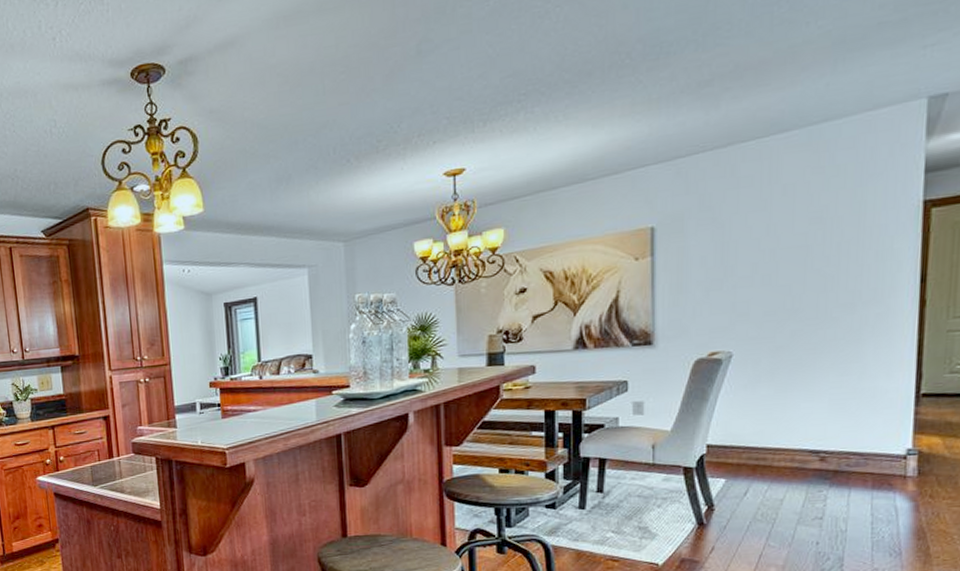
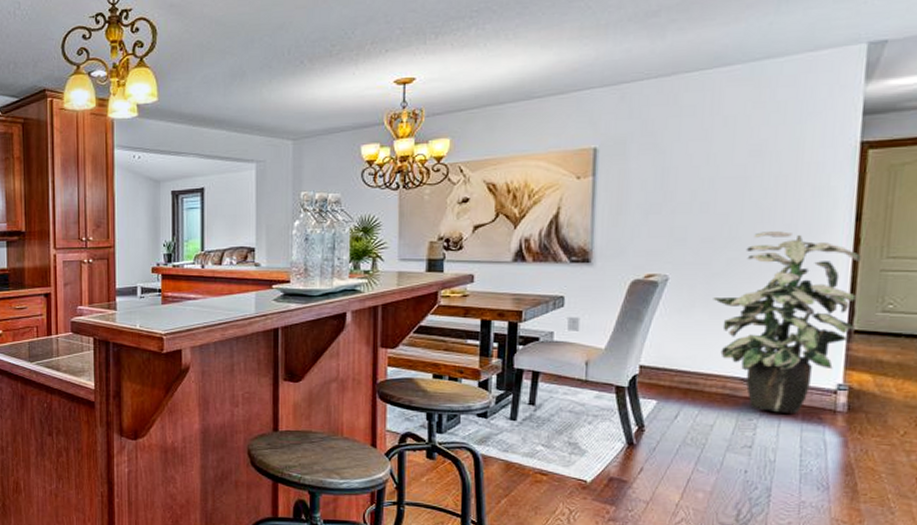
indoor plant: none [778,298,927,483] -> present [713,231,861,415]

